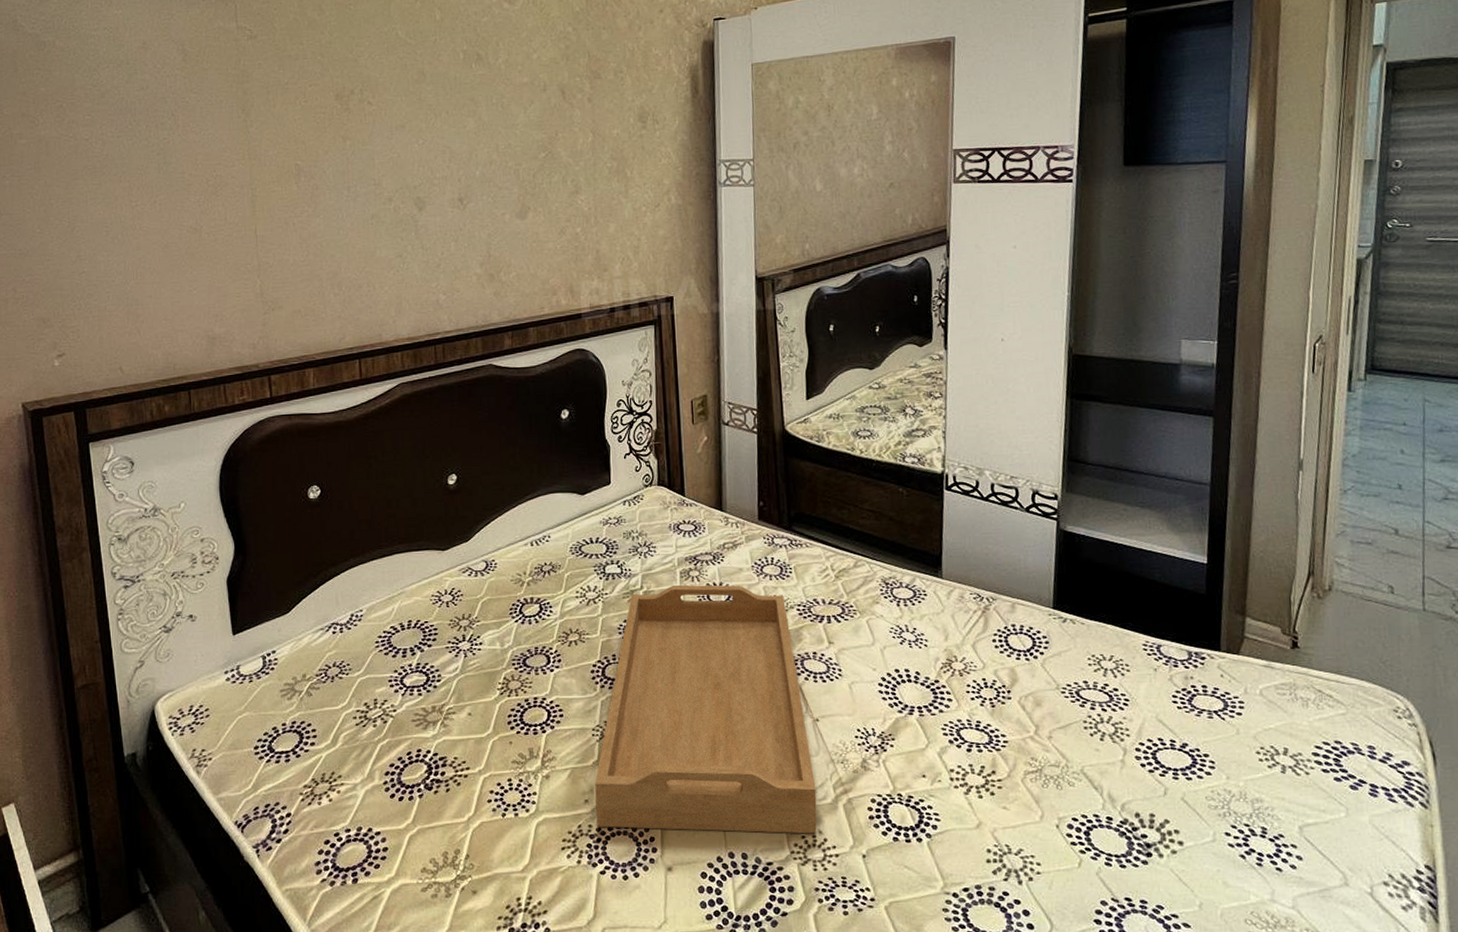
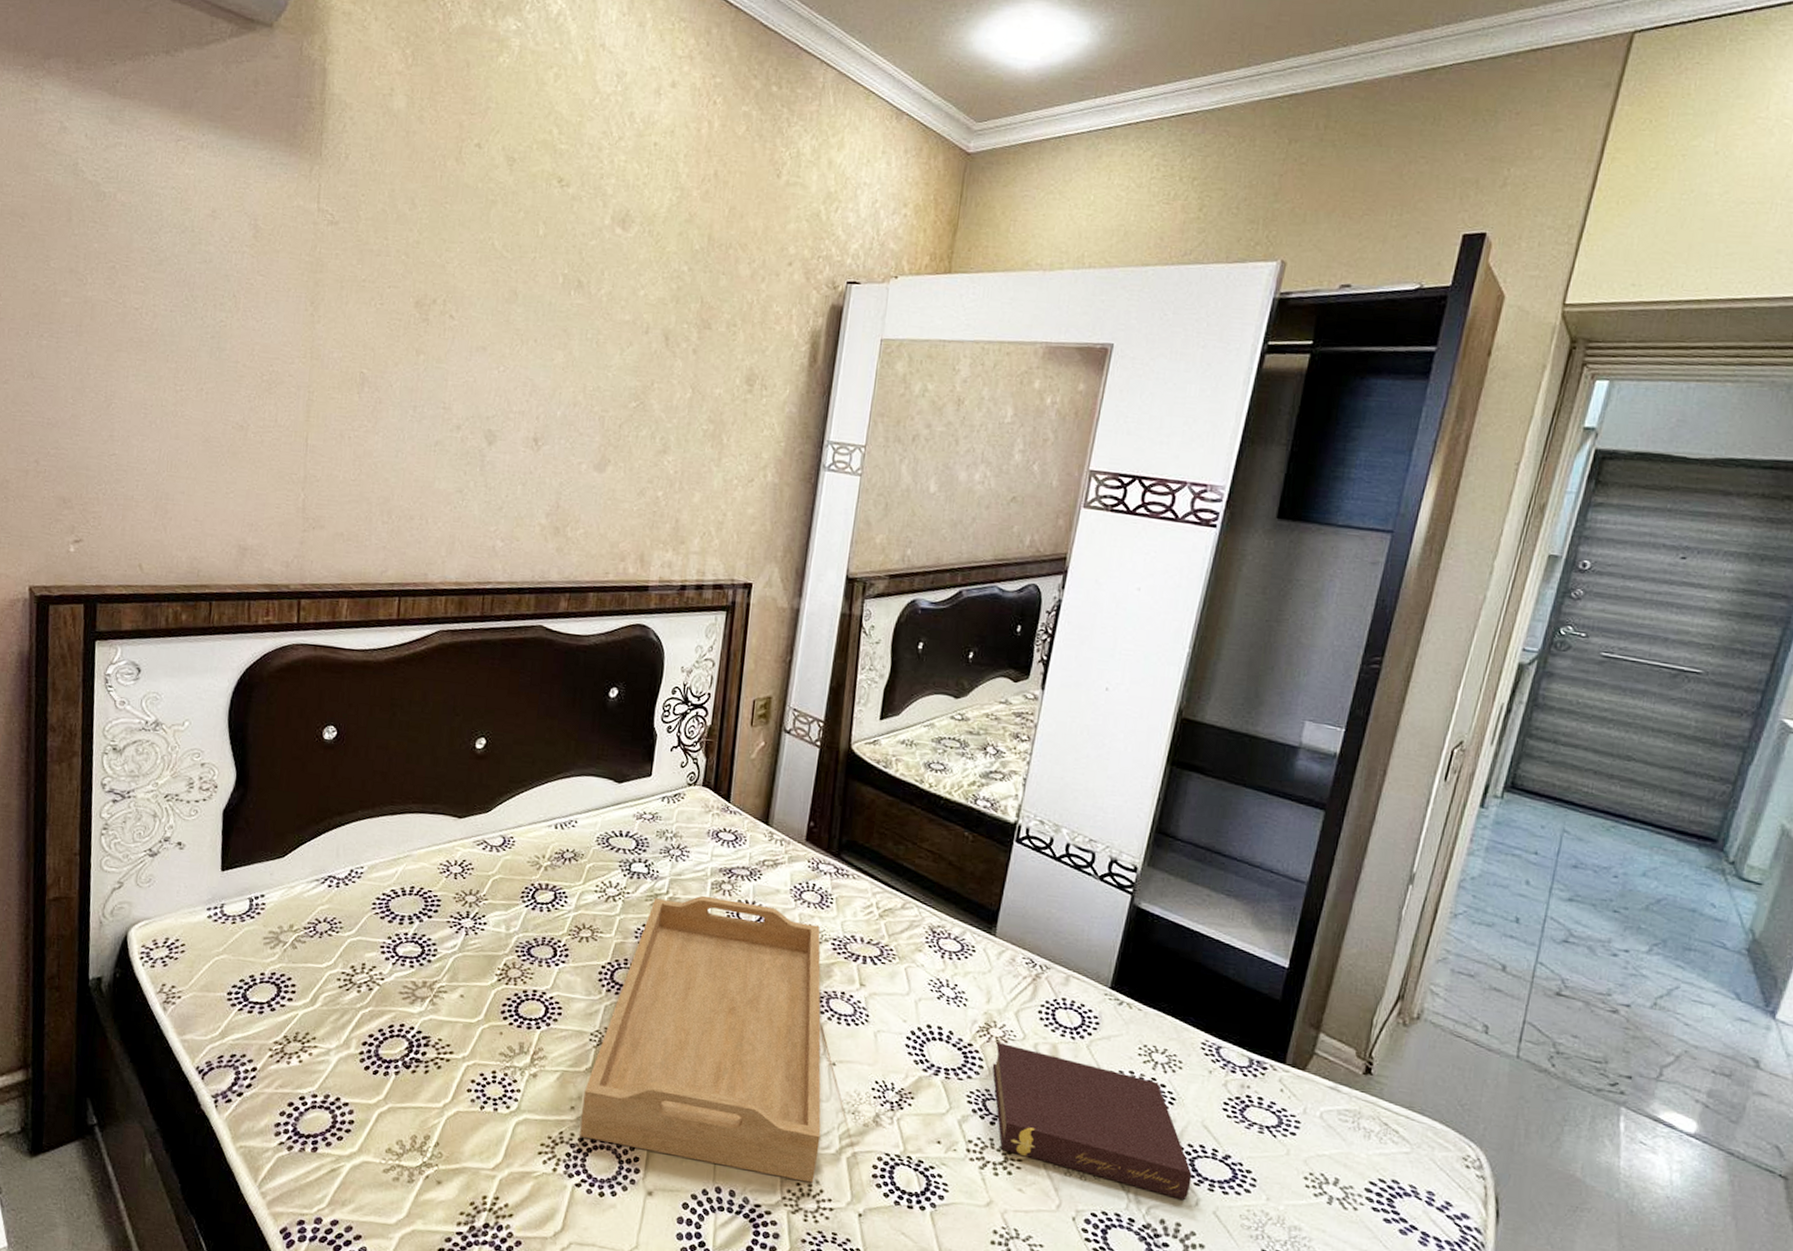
book: none [960,675,1157,792] -> present [992,1042,1192,1201]

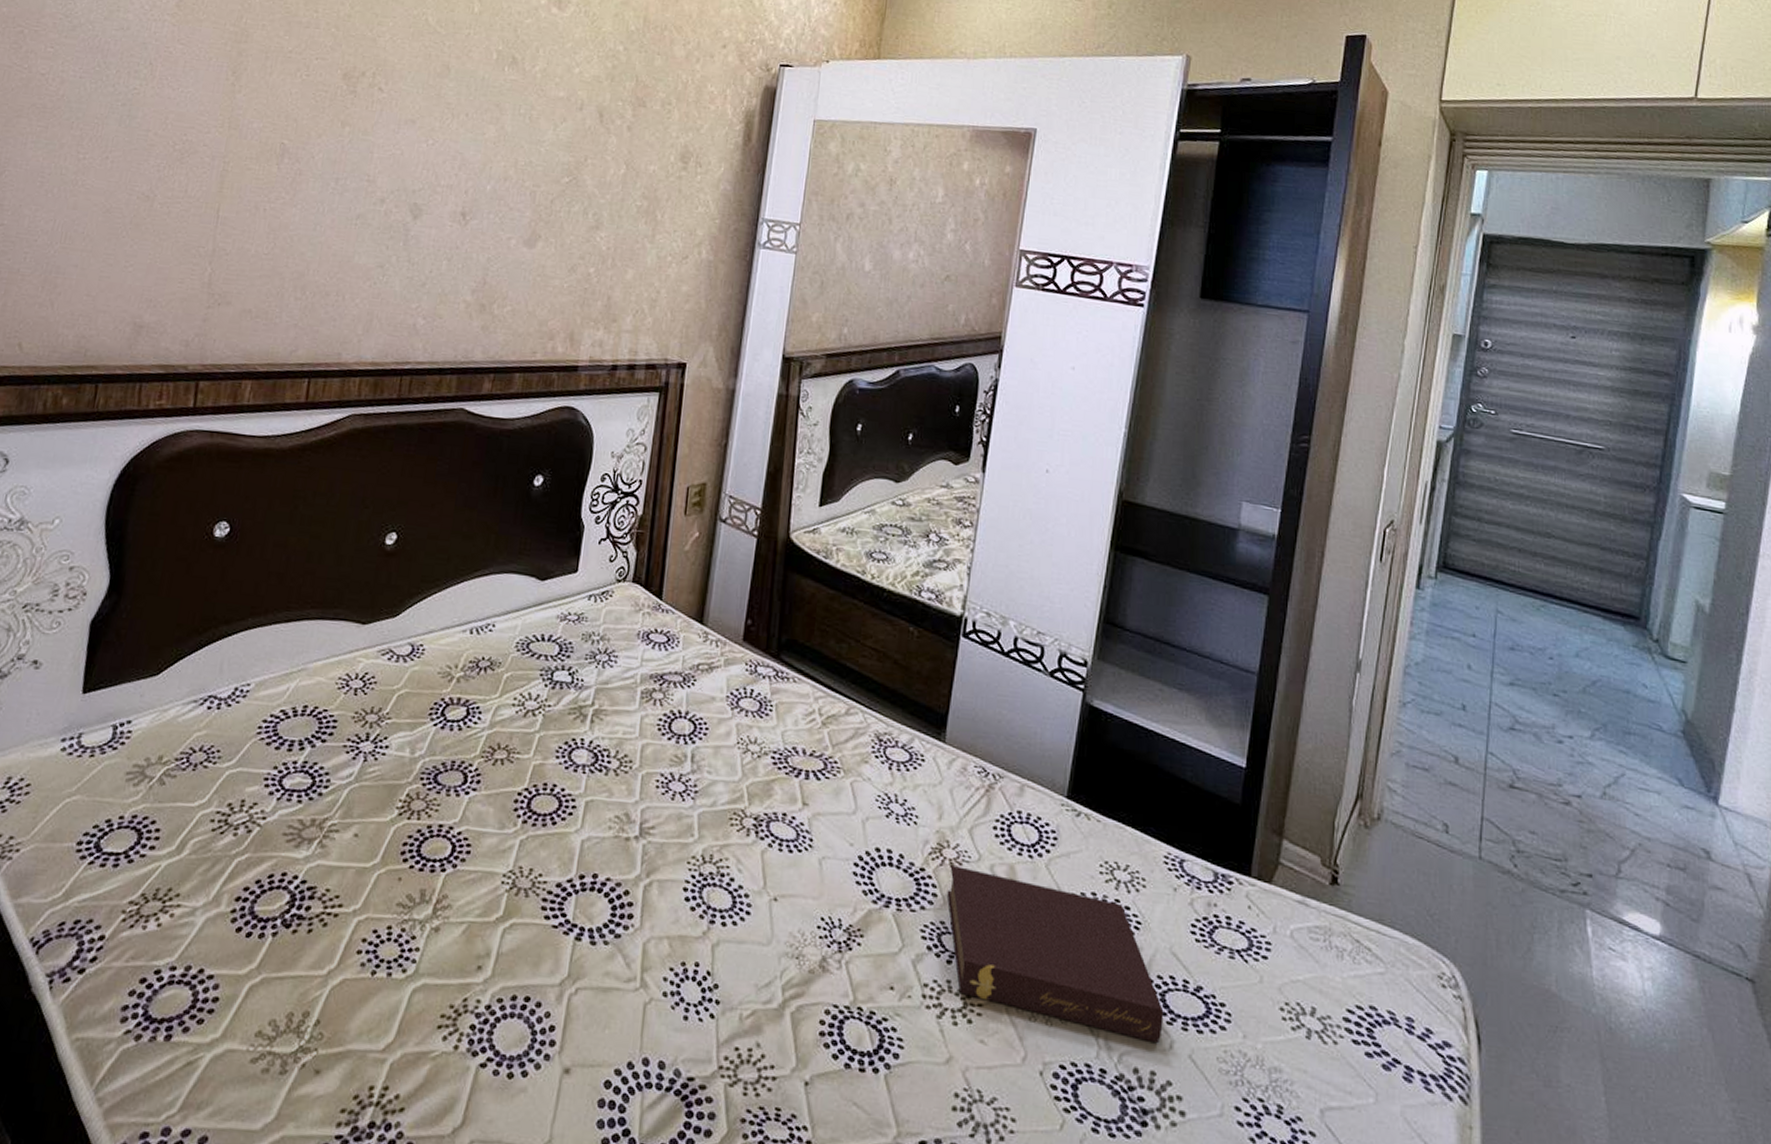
serving tray: present [580,895,821,1183] -> none [487,706,762,1047]

